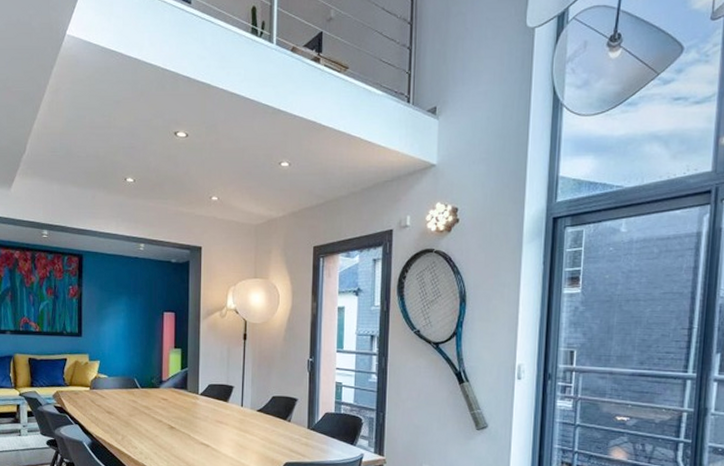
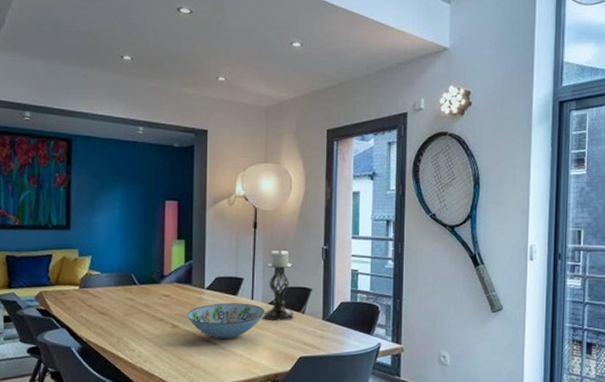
decorative bowl: none [183,408,254,442] -> present [187,303,265,339]
candle holder: none [252,359,281,428] -> present [263,248,294,321]

